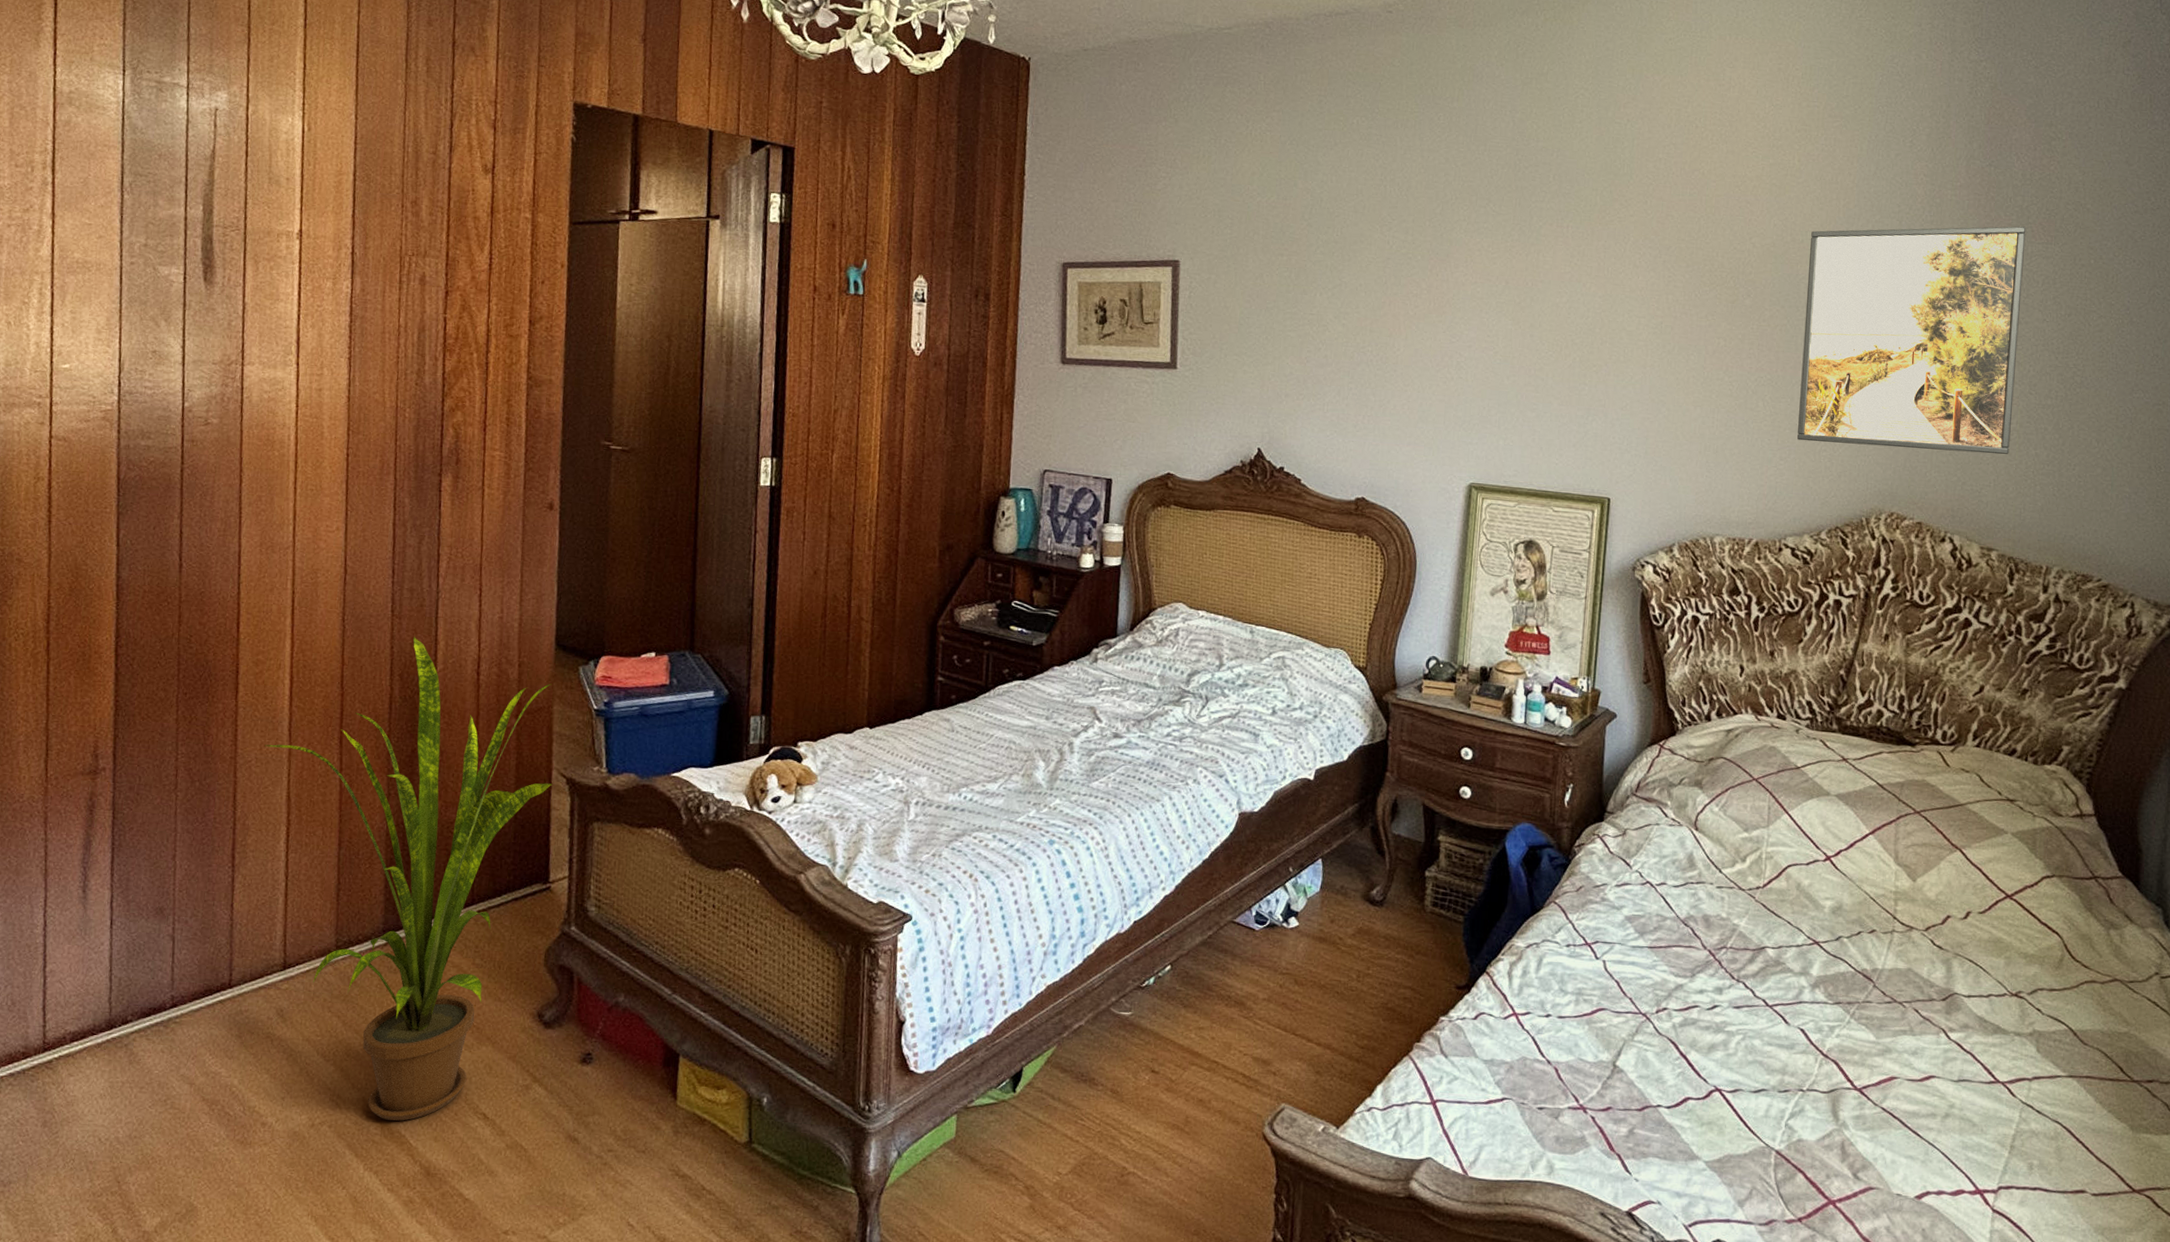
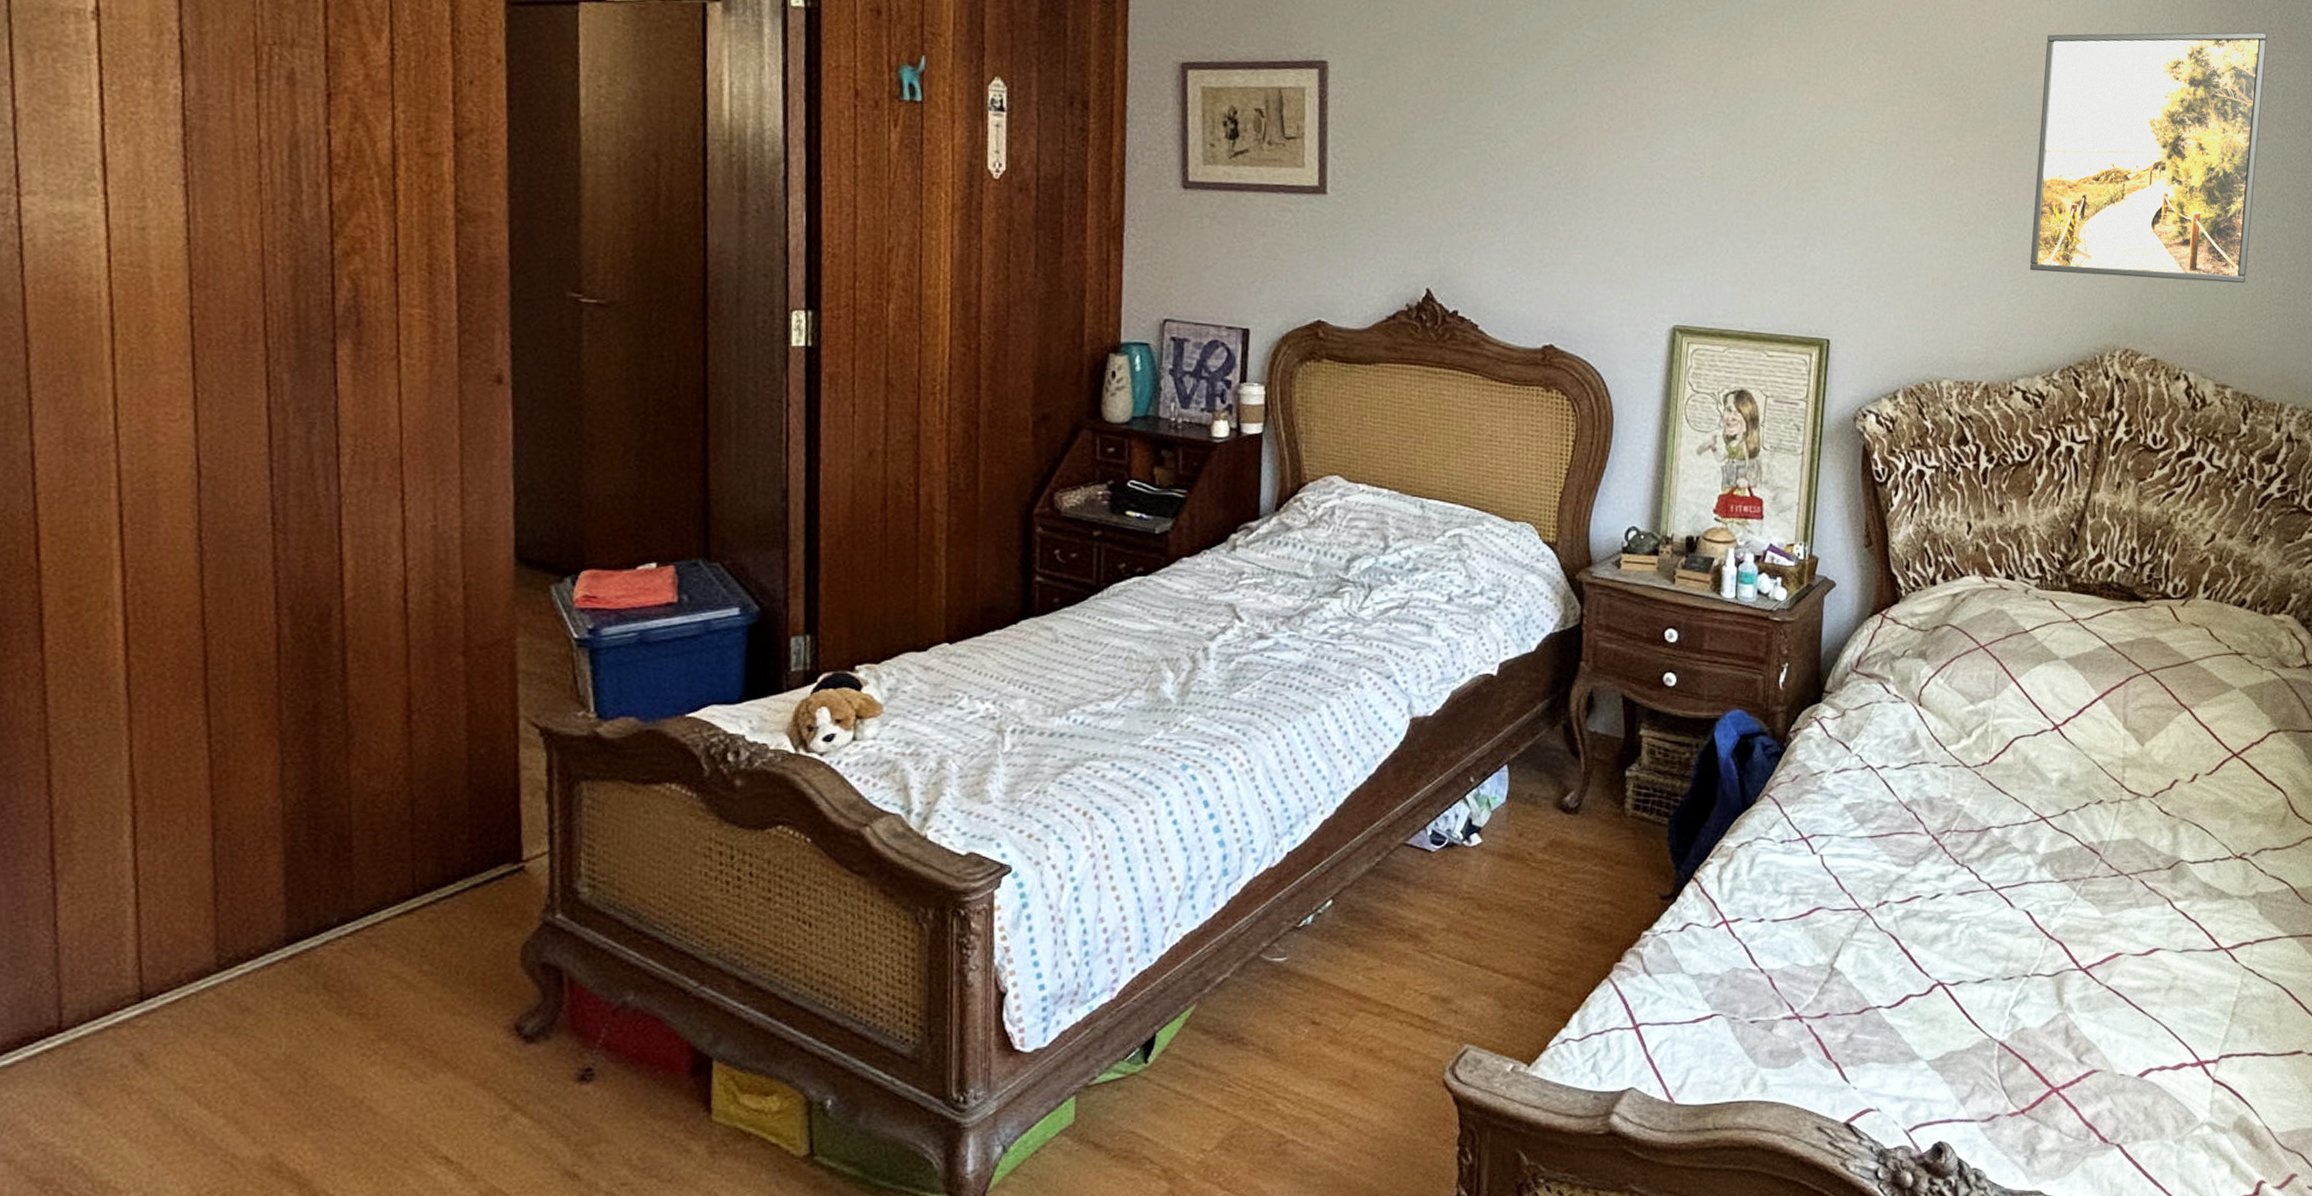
house plant: present [264,636,553,1121] -> none [90,556,520,1179]

